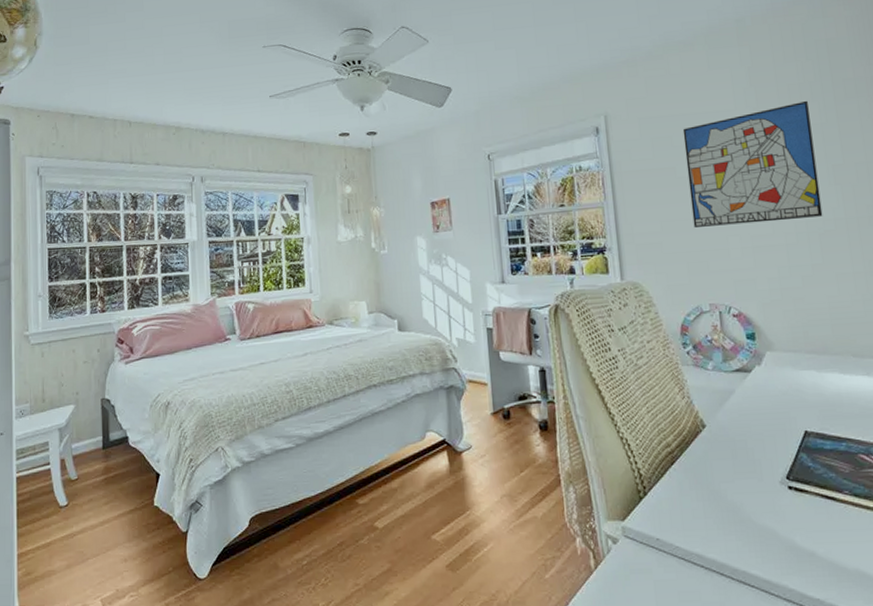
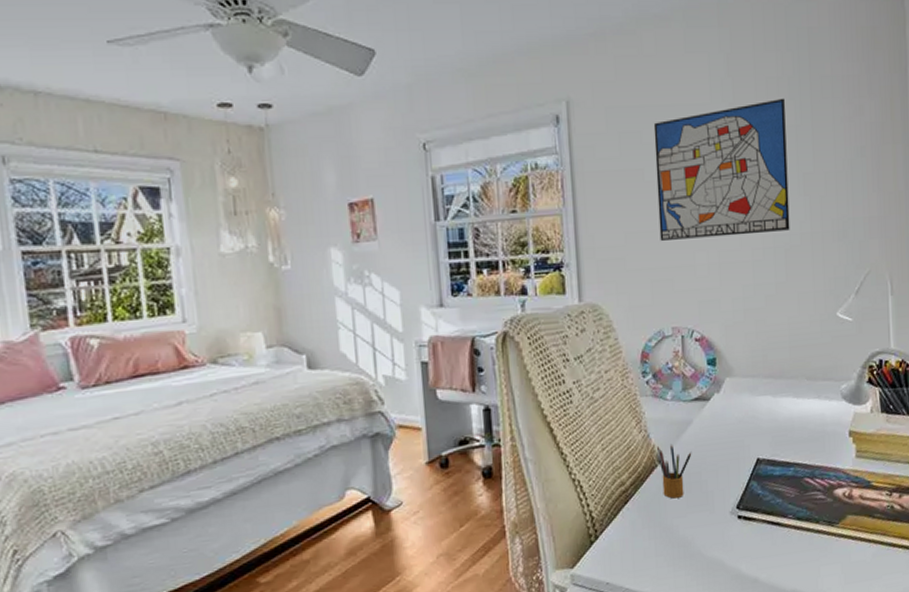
pencil box: none [699,411,736,463] -> present [656,444,692,499]

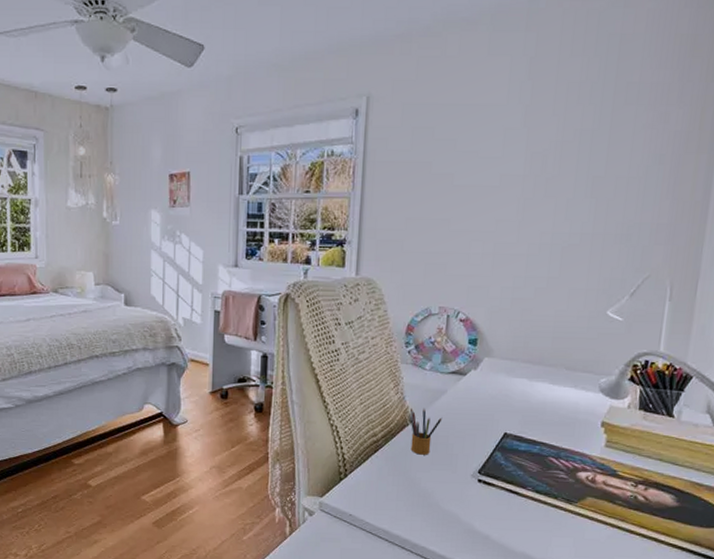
wall art: present [653,98,790,241] -> none [439,102,584,230]

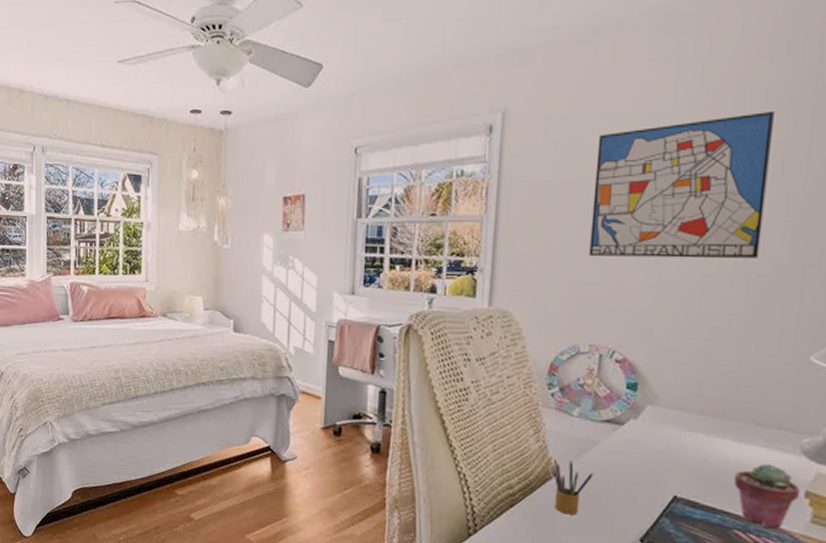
wall art: none [439,102,584,230] -> present [588,110,774,259]
potted succulent: none [549,401,598,453] -> present [733,464,801,528]

